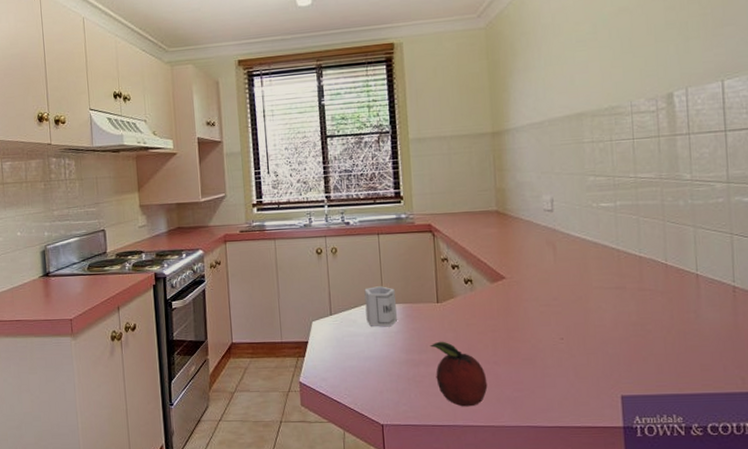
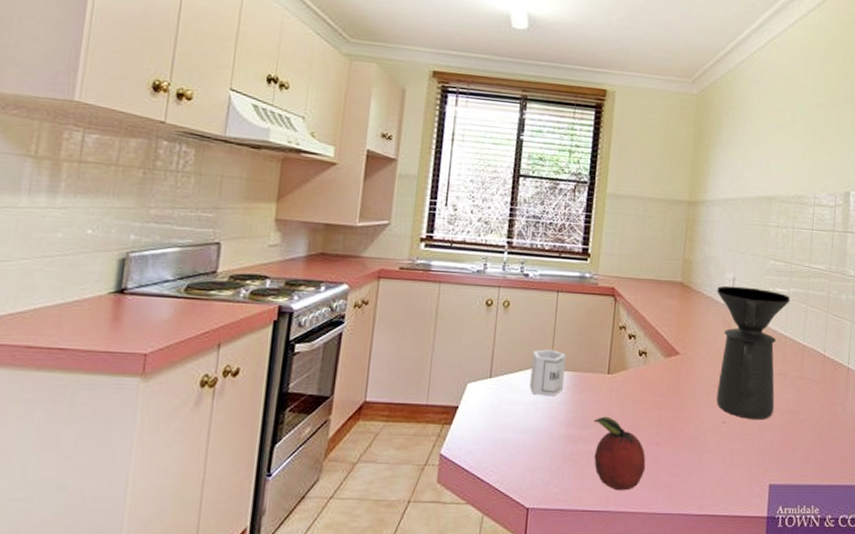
coffee maker: none [535,206,618,334] -> present [716,285,791,419]

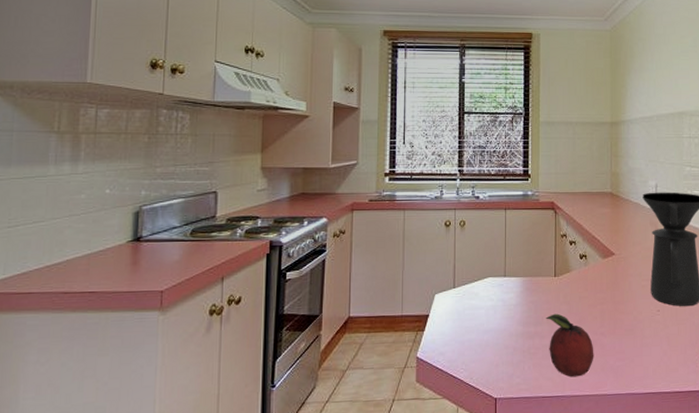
cup: present [529,349,566,396] -> none [488,259,517,300]

